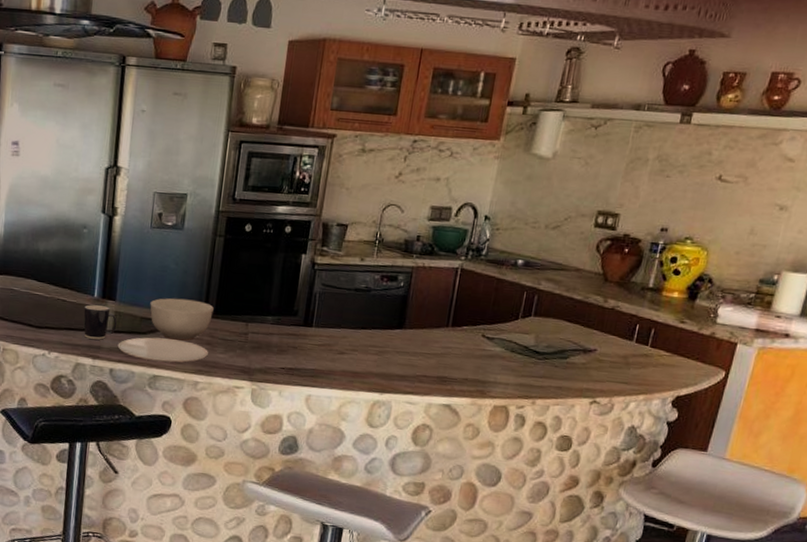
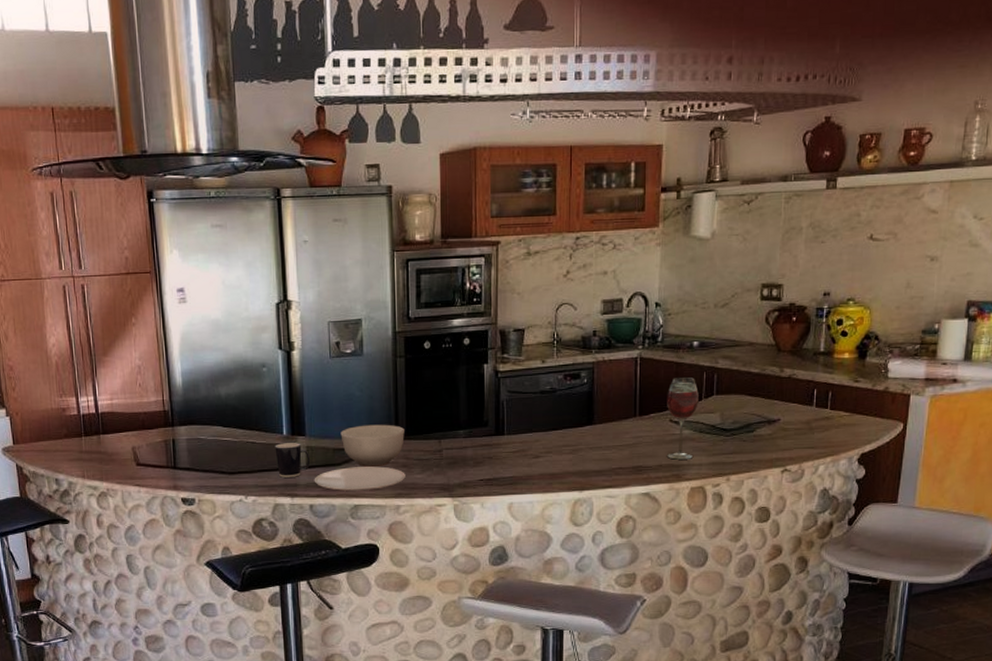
wineglass: none [474,293,517,377] -> present [667,377,699,460]

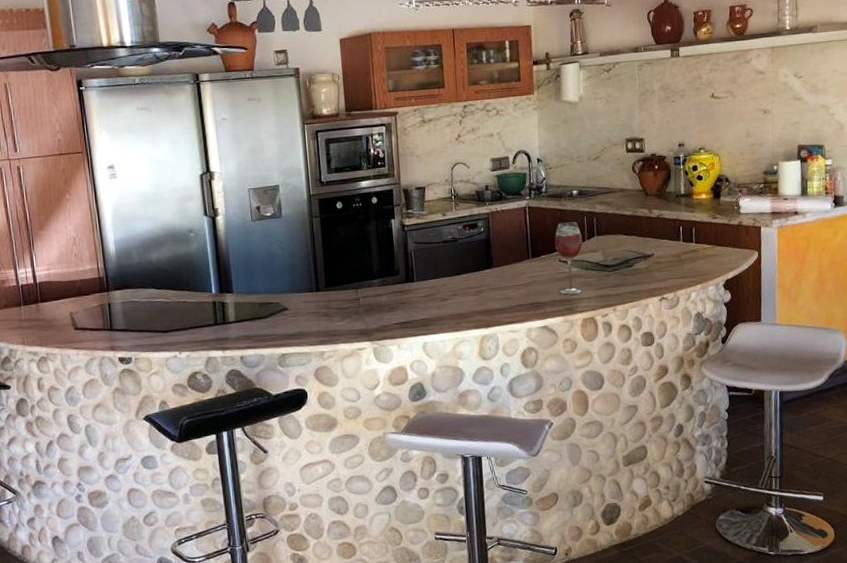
mug: present [275,442,311,477] -> none [205,299,239,333]
plate: present [314,466,405,492] -> none [243,317,328,342]
bowl: present [340,424,405,467] -> none [265,278,324,318]

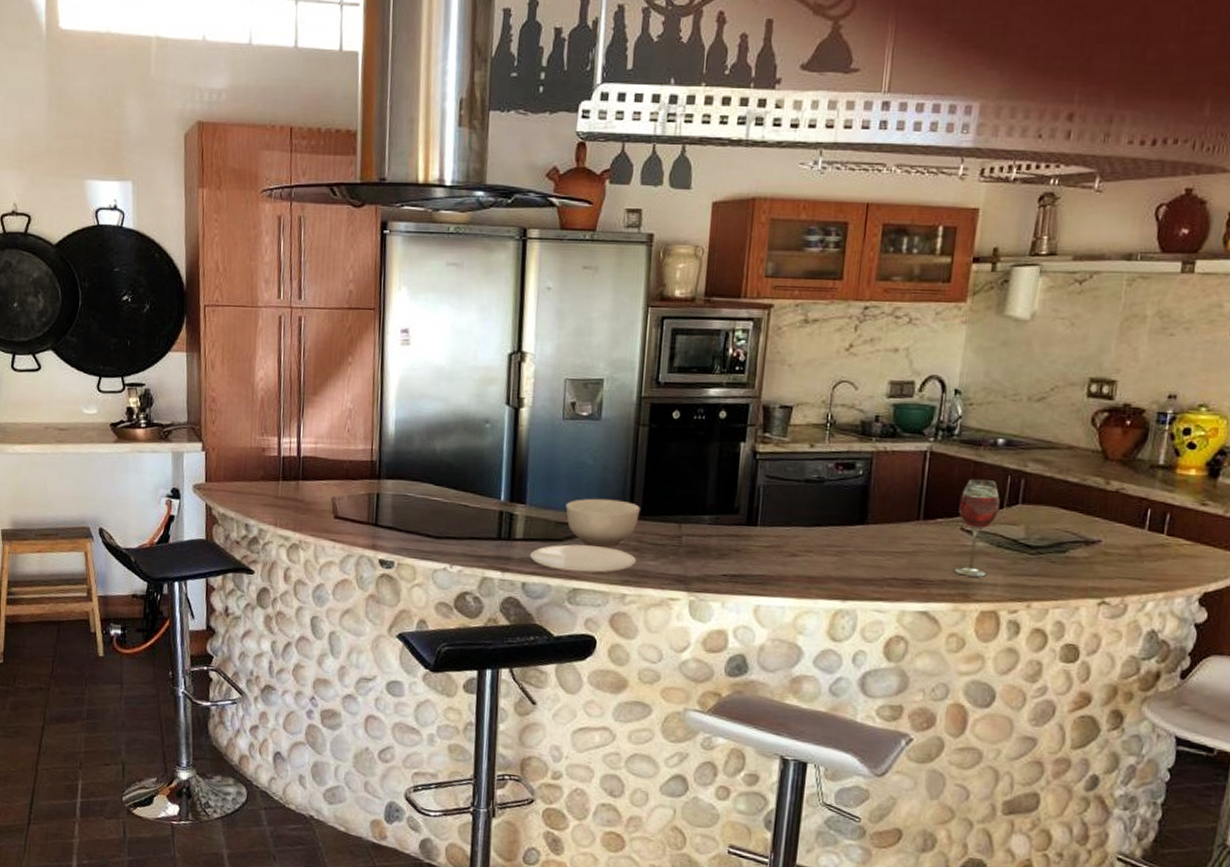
plate: none [243,317,328,342] -> present [530,544,636,574]
bowl: none [265,278,324,318] -> present [565,498,640,547]

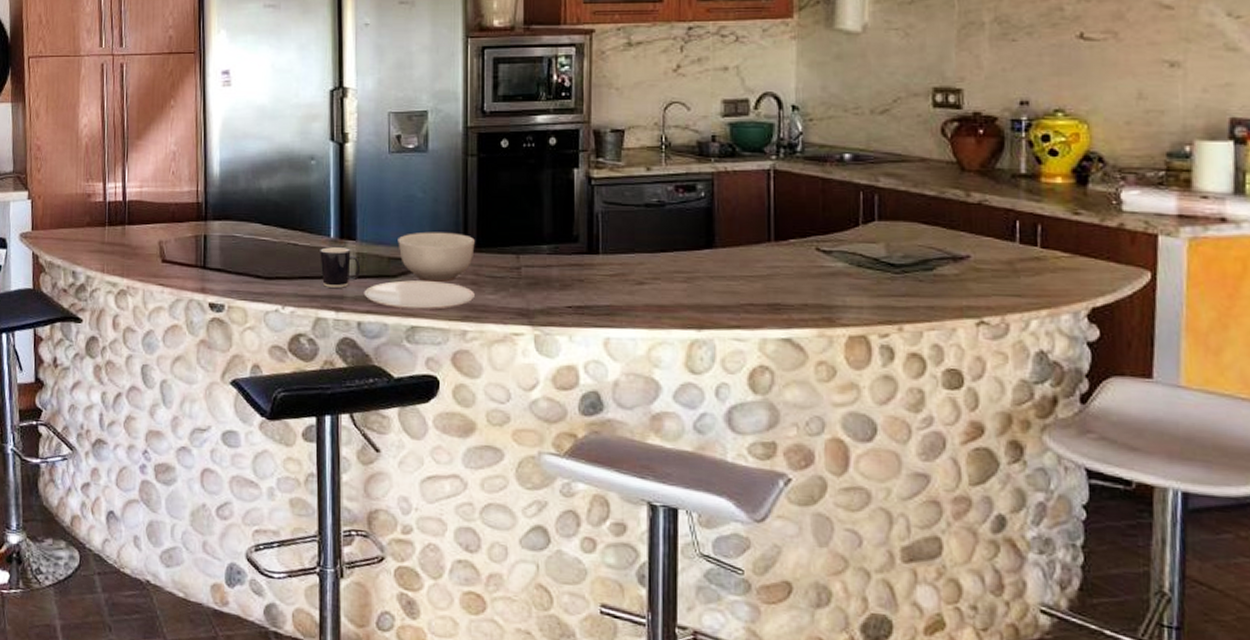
mug: none [489,509,529,550] -> present [320,246,361,288]
wineglass: present [954,479,1000,577] -> none [811,197,855,300]

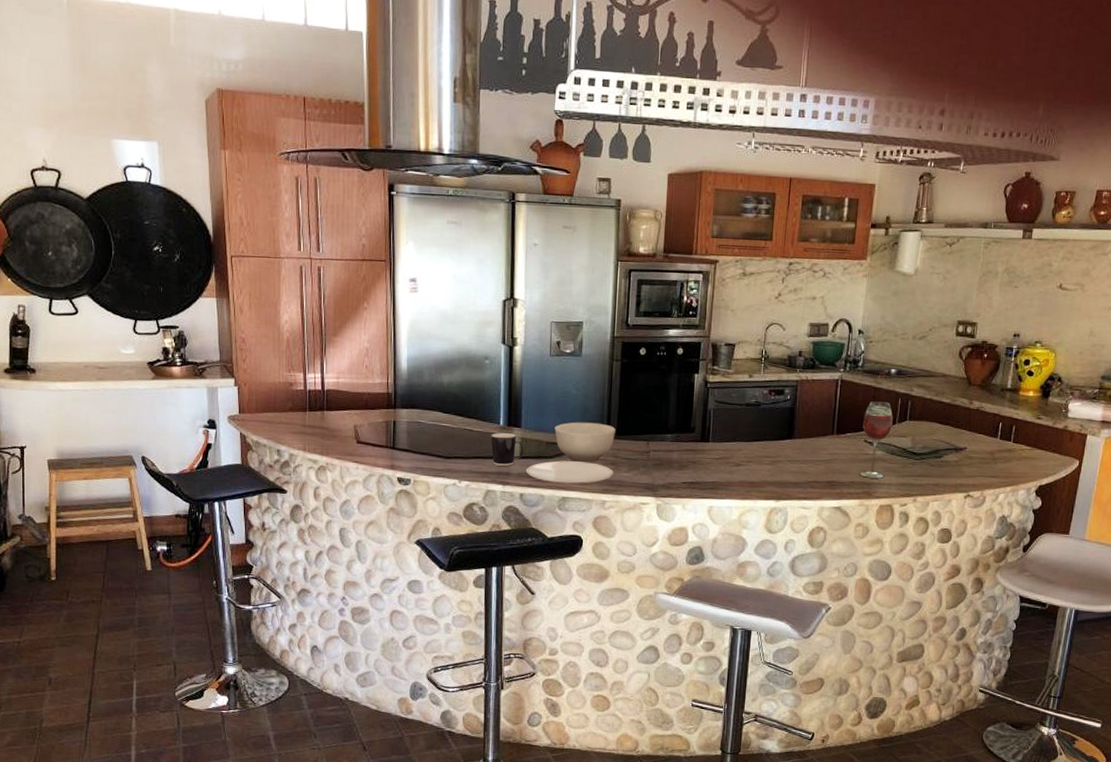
wineglass: none [811,197,855,300] -> present [860,401,893,479]

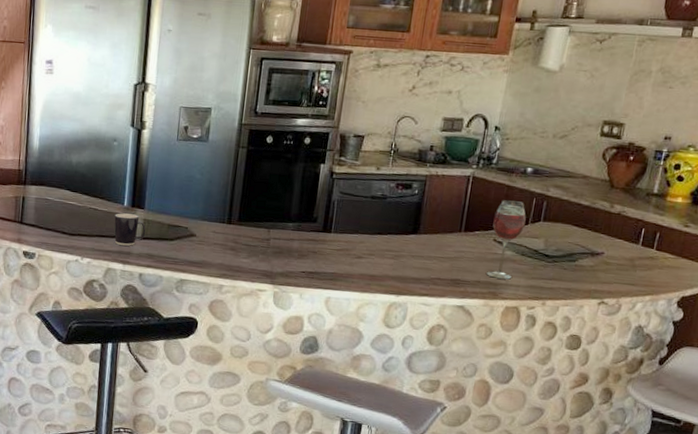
plate: present [526,461,613,485] -> none [146,243,232,268]
bowl: present [554,421,616,462] -> none [177,206,237,247]

